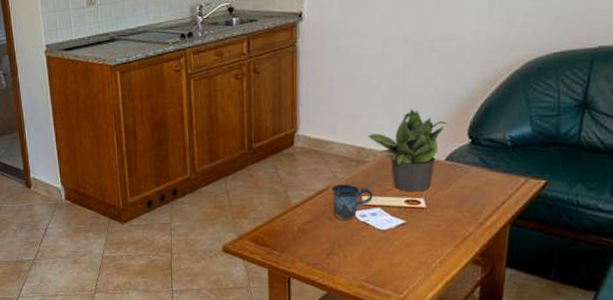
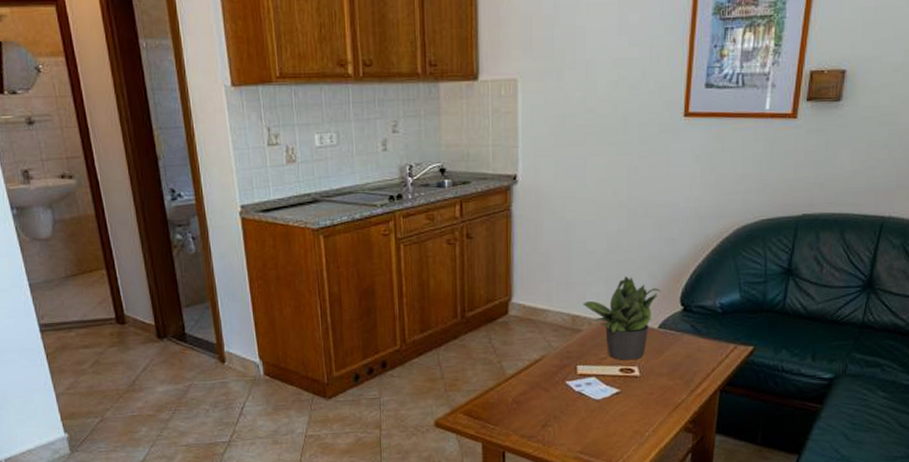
mug: present [331,184,373,220] -> none [546,354,588,391]

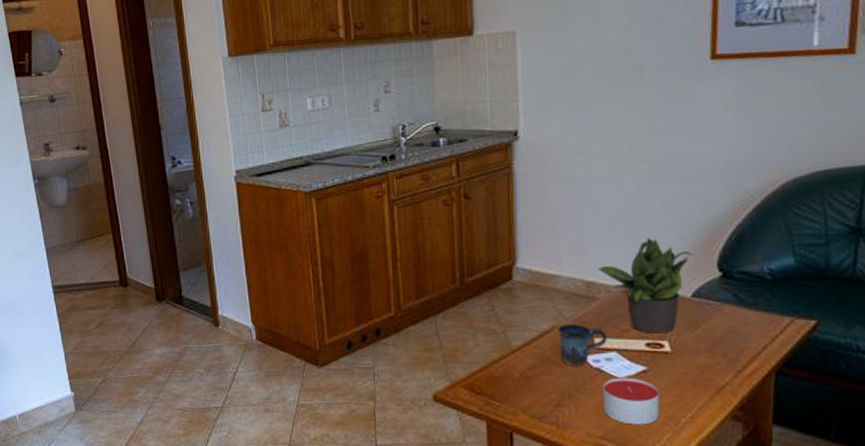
mug: none [546,354,588,391] -> present [558,324,607,366]
candle: none [582,399,629,440] -> present [602,377,660,425]

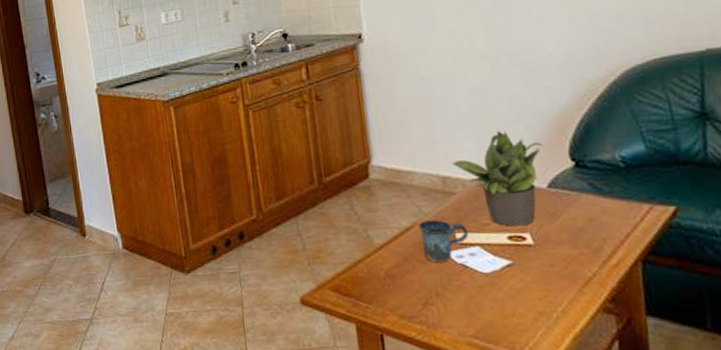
candle: present [602,377,660,425] -> none [469,272,530,322]

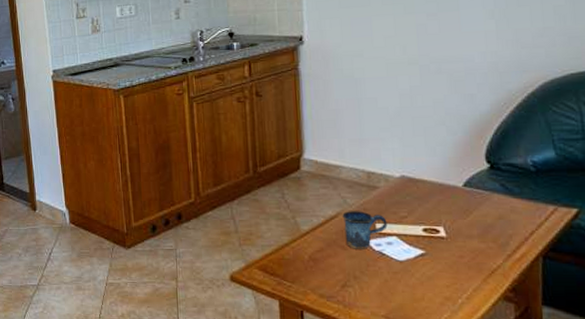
potted plant: present [452,130,544,226] -> none [377,131,463,220]

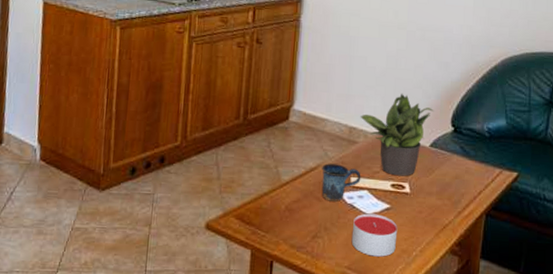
potted plant: none [377,131,463,220] -> present [360,93,434,176]
candle: none [384,260,438,305] -> present [351,213,398,257]

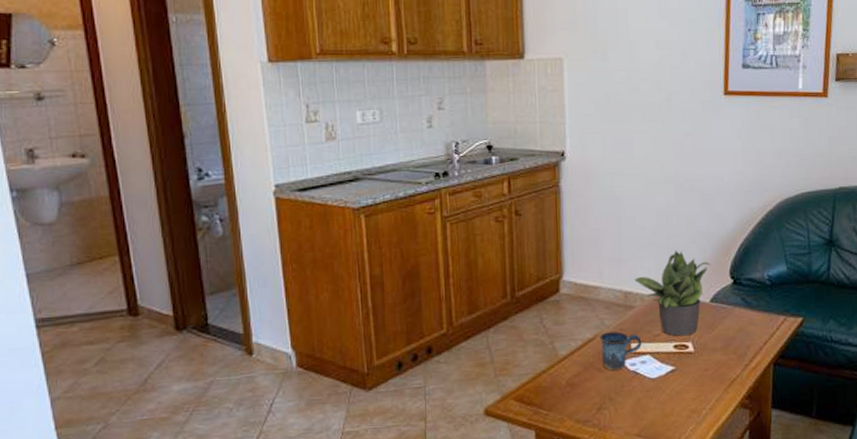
candle: present [351,213,398,257] -> none [638,377,685,421]

